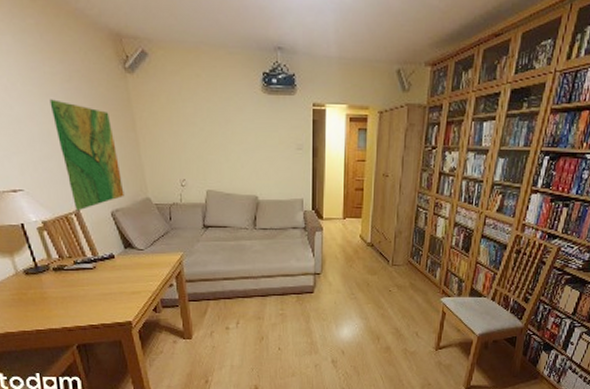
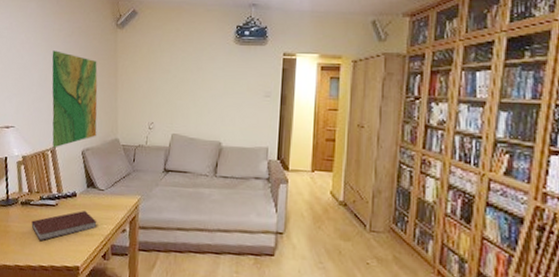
notebook: none [70,271,142,303] -> present [31,211,97,242]

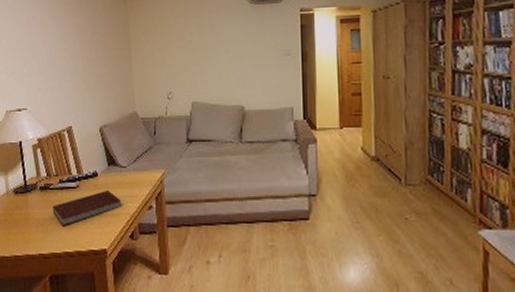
map: present [52,50,98,148] -> none [60,26,114,128]

